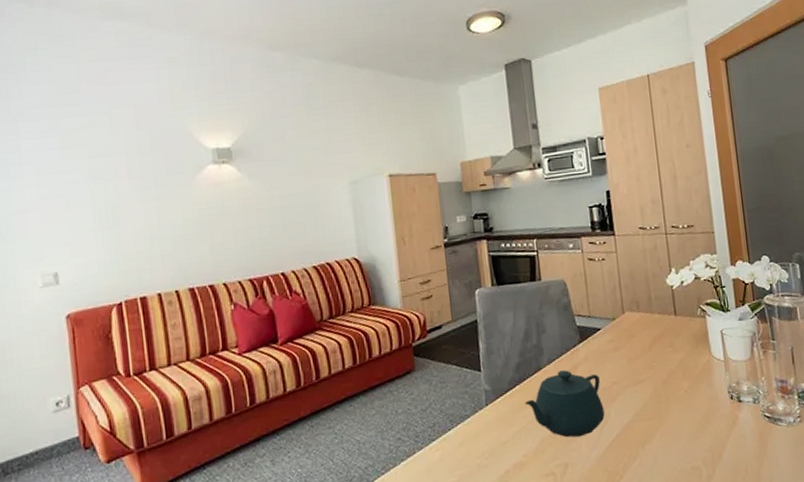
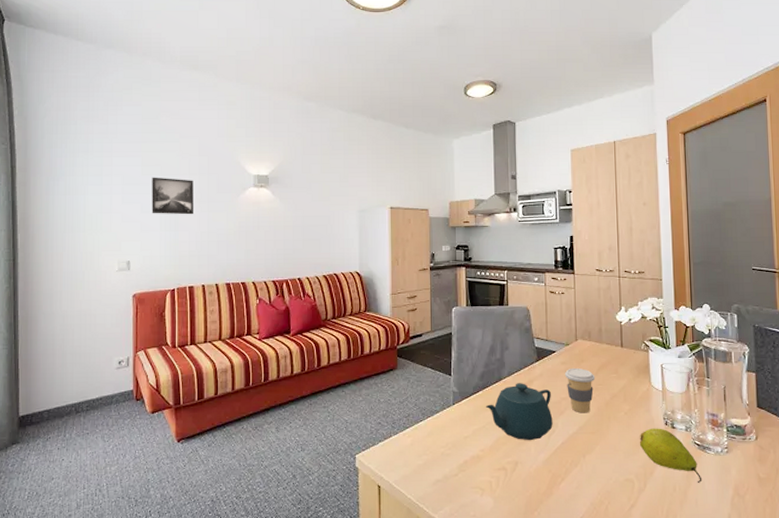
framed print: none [76,161,138,210] -> present [152,177,194,215]
coffee cup: none [613,345,649,398] -> present [564,368,595,413]
fruit: none [703,403,776,460] -> present [639,428,702,483]

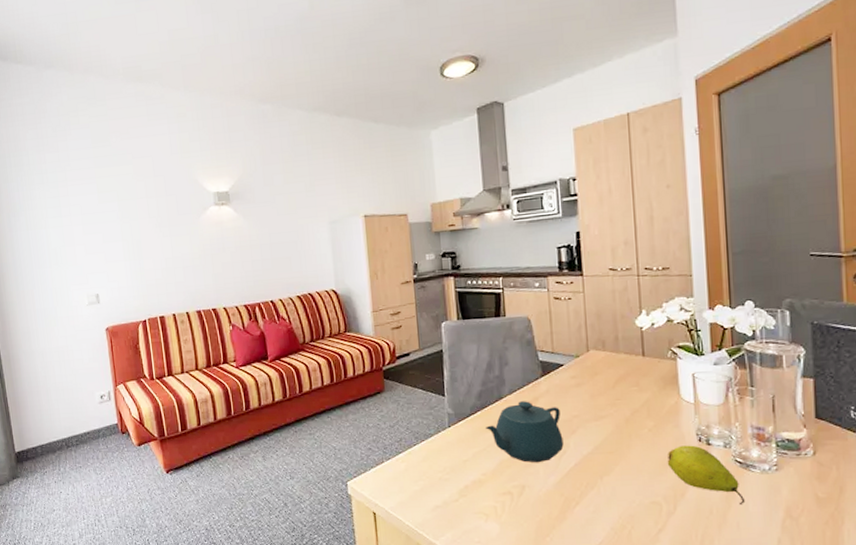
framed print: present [152,177,194,215] -> none [109,203,156,244]
coffee cup: present [564,368,595,413] -> none [575,382,612,432]

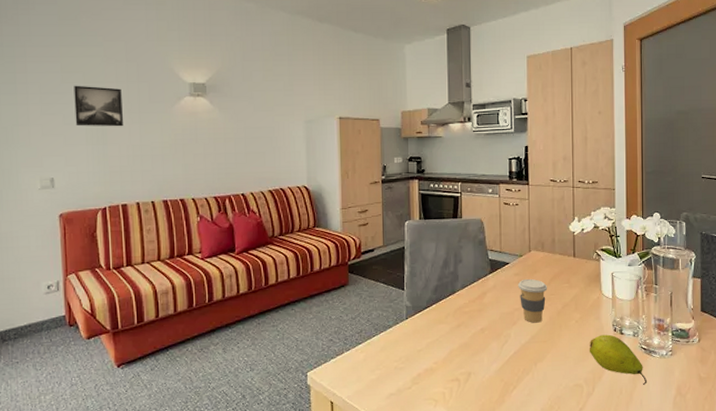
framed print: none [109,203,156,244] -> present [74,85,124,127]
teapot: present [486,401,564,463] -> none [439,295,506,352]
coffee cup: none [575,382,612,432] -> present [517,279,548,323]

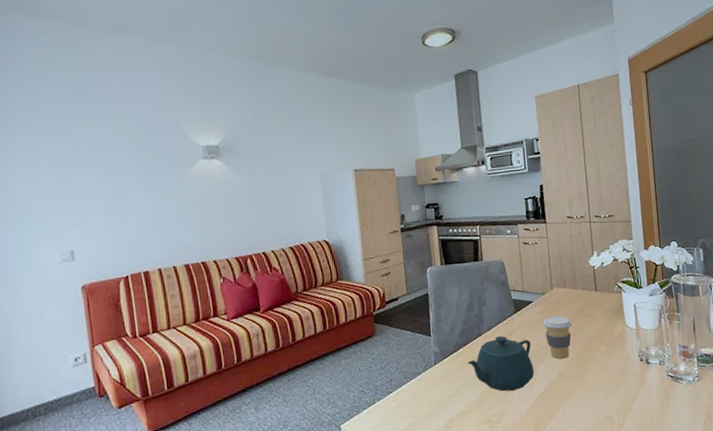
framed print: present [74,85,124,127] -> none [87,156,140,197]
teapot: none [439,295,506,352] -> present [468,336,534,392]
fruit: present [589,334,647,385] -> none [617,364,677,412]

